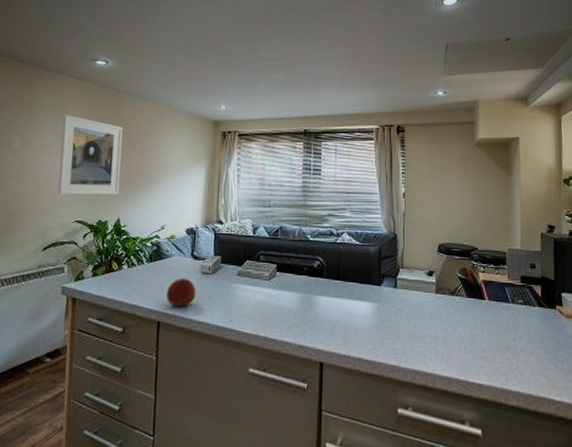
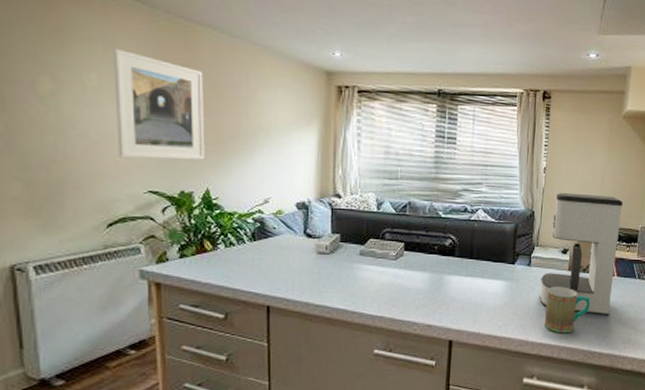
fruit: present [167,278,196,307] -> none [276,258,312,290]
coffee maker: none [408,216,486,343] -> present [539,192,624,316]
mug: none [415,309,463,360] -> present [544,287,591,333]

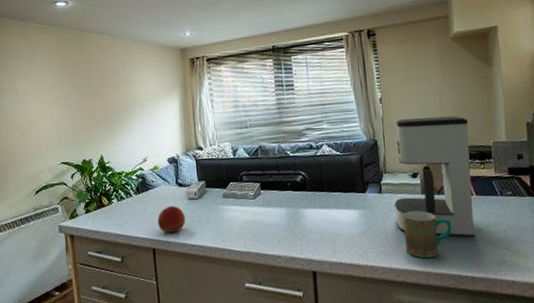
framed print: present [113,47,205,160] -> none [33,60,98,140]
fruit: none [276,258,312,290] -> present [158,205,186,234]

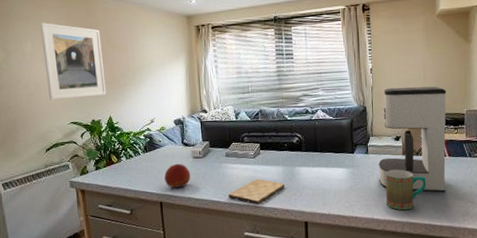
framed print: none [33,60,98,140] -> present [40,22,107,100]
cutting board: none [226,222,289,252] -> present [228,179,284,205]

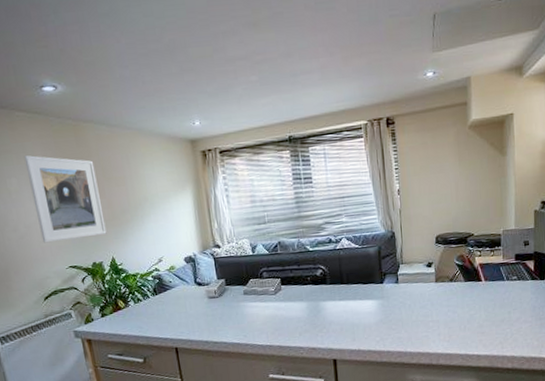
fruit: present [164,163,191,189] -> none [178,304,207,333]
cutting board: present [228,179,284,205] -> none [249,317,310,345]
coffee maker: present [379,86,447,193] -> none [410,205,482,320]
mug: present [385,169,427,210] -> none [418,298,462,341]

